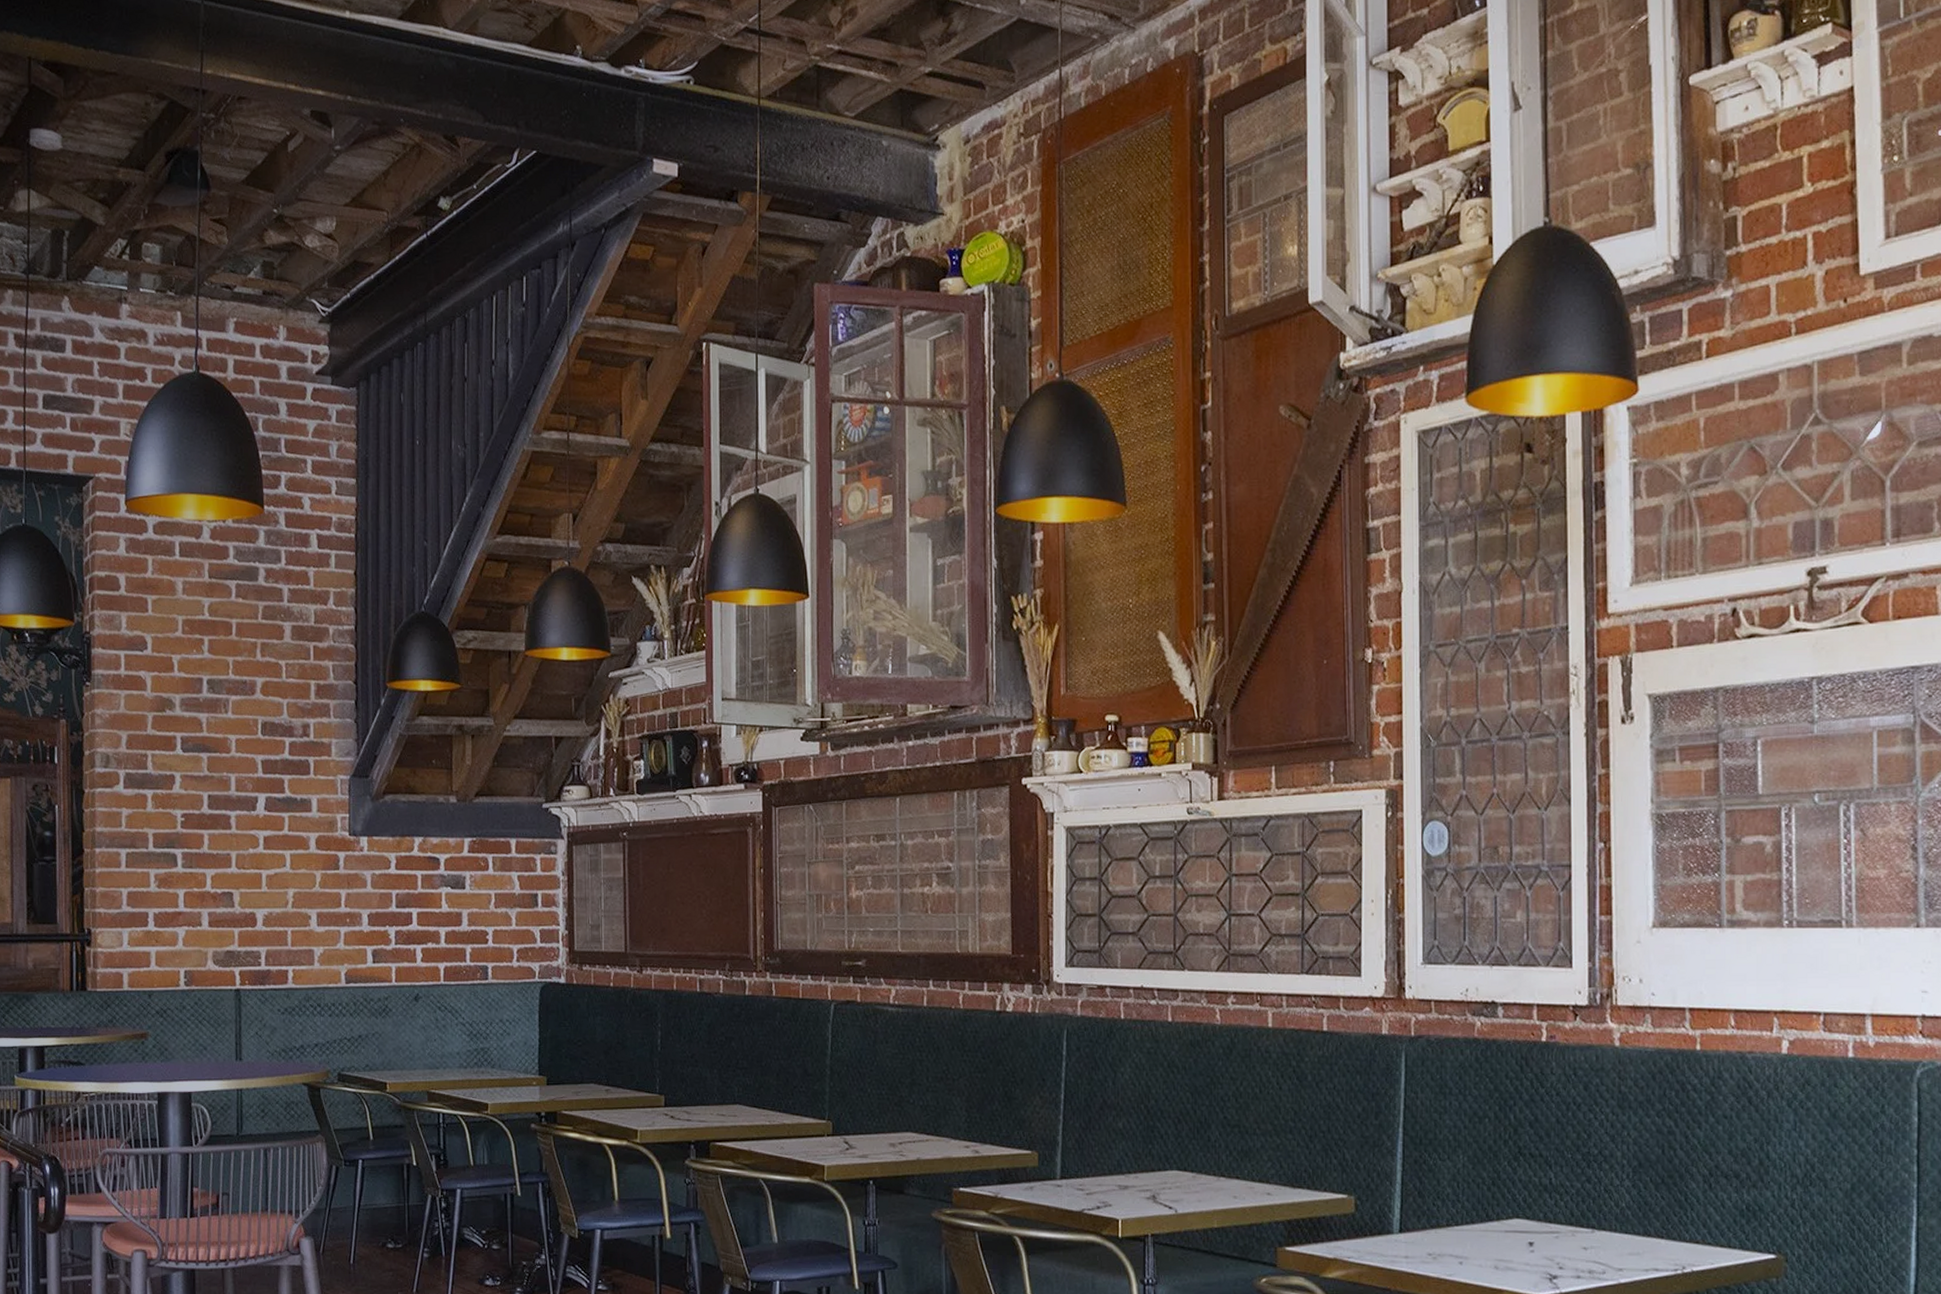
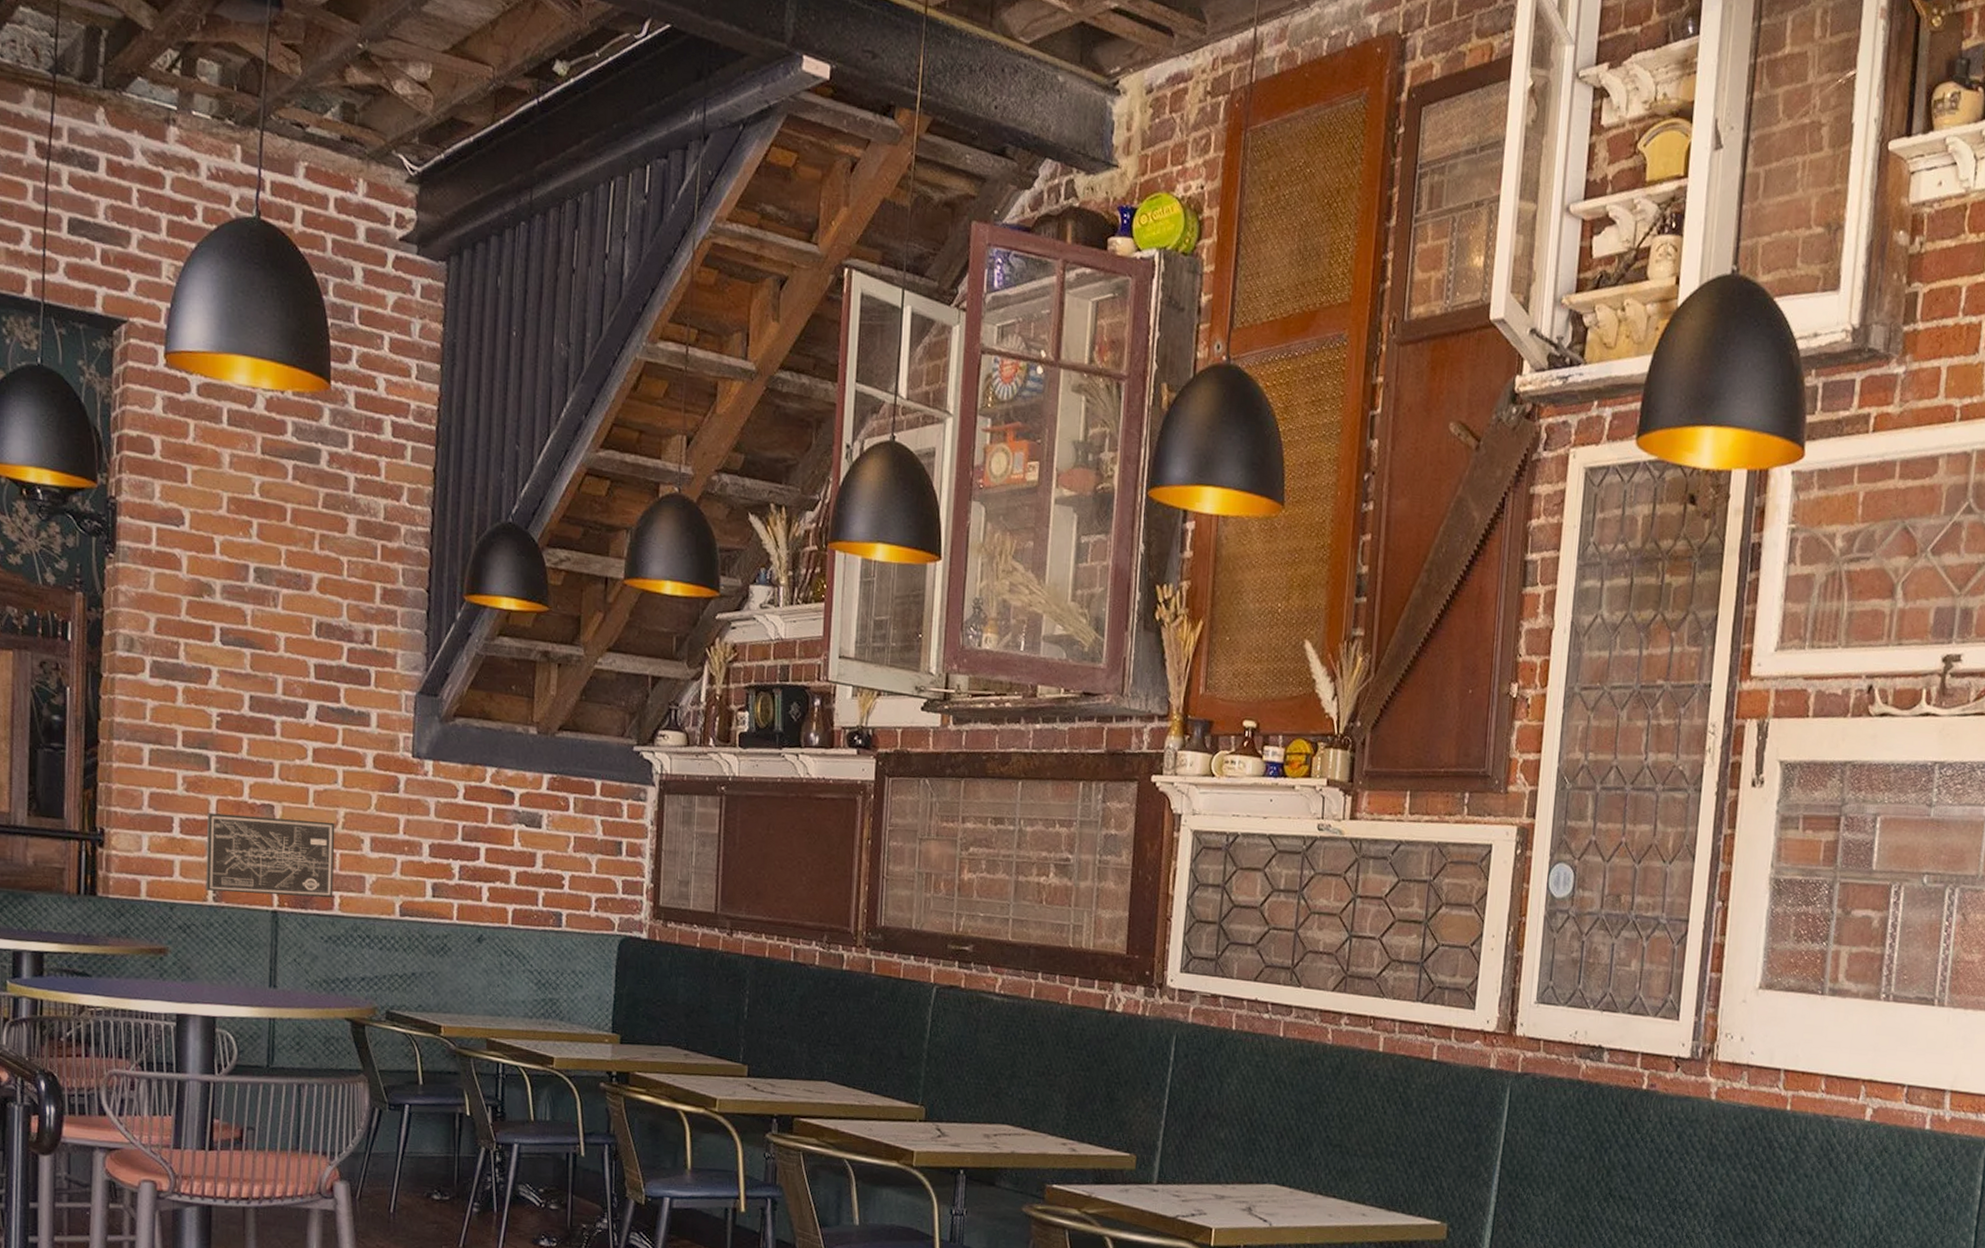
wall art: none [177,903,287,976] -> present [206,812,335,899]

